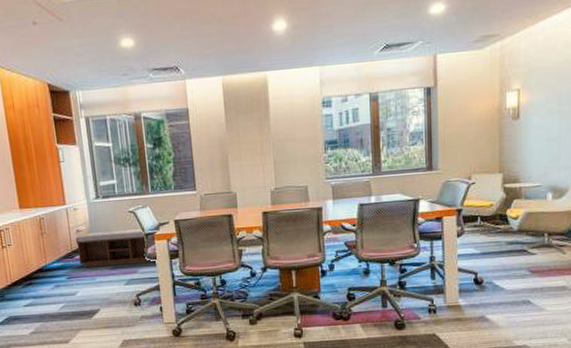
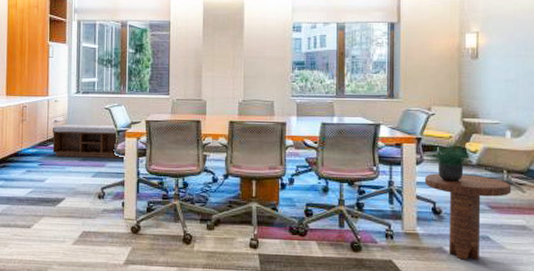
side table: none [465,241,552,326] -> present [424,173,512,260]
potted plant: none [469,207,517,250] -> present [428,139,476,182]

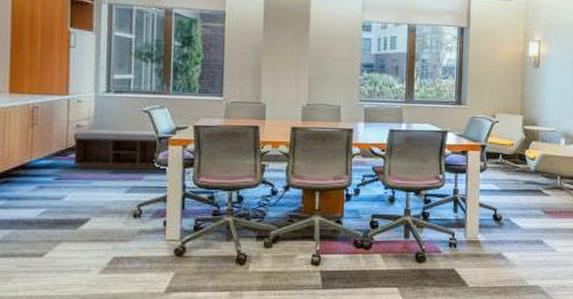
side table: present [424,173,512,260] -> none [487,180,564,265]
potted plant: present [428,139,476,182] -> none [491,147,534,188]

